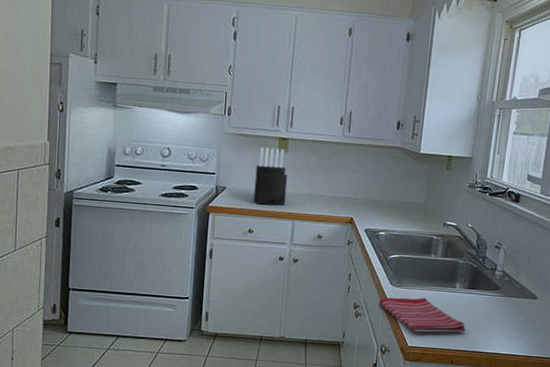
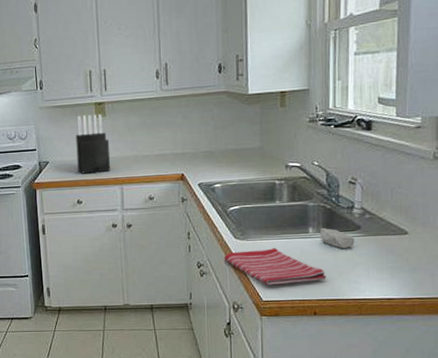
soap bar: none [465,285,494,306] -> present [320,228,355,248]

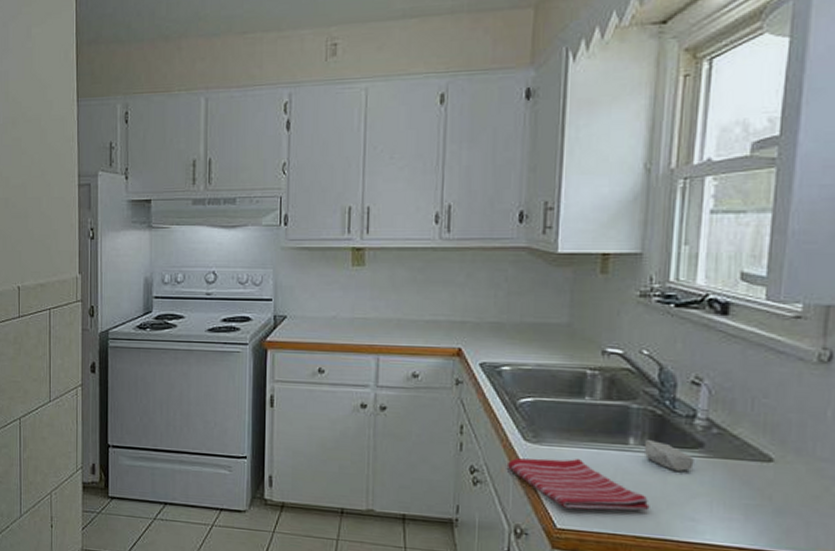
knife block: present [75,113,110,174] -> none [322,261,367,336]

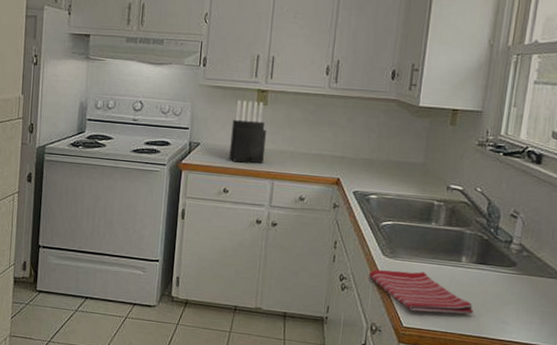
knife block: none [322,261,367,336] -> present [229,100,267,164]
soap bar: present [645,440,694,471] -> none [473,259,509,284]

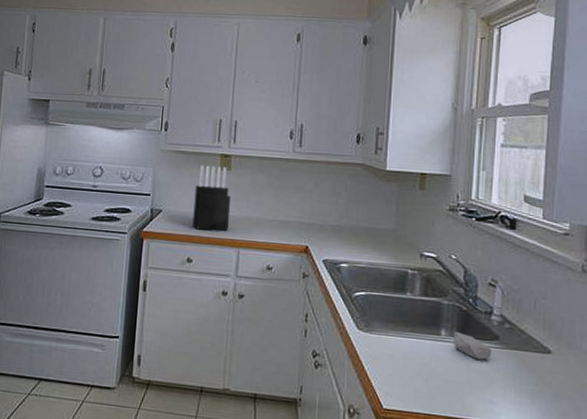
dish towel: present [369,269,474,315] -> none [344,345,458,394]
soap bar: none [473,259,509,284] -> present [454,332,492,360]

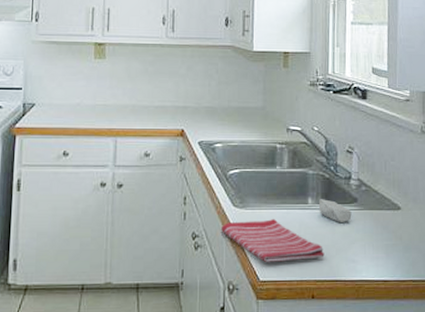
knife block: present [192,165,232,231] -> none [68,54,107,121]
dish towel: none [344,345,458,394] -> present [222,219,325,262]

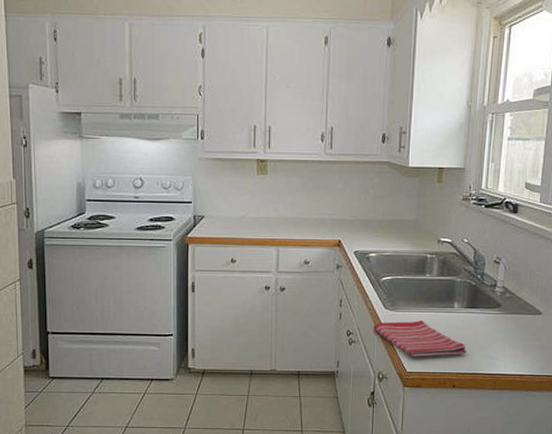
soap bar: present [319,199,352,222] -> none [464,304,495,324]

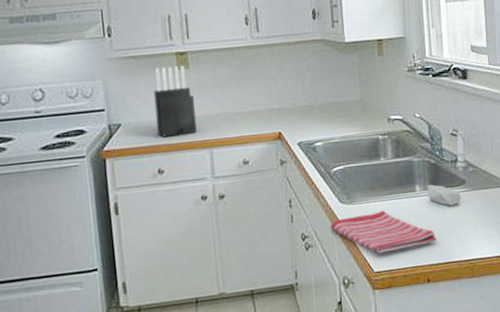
knife block: none [234,171,269,232] -> present [153,65,197,137]
soap bar: none [464,304,495,324] -> present [427,184,461,206]

